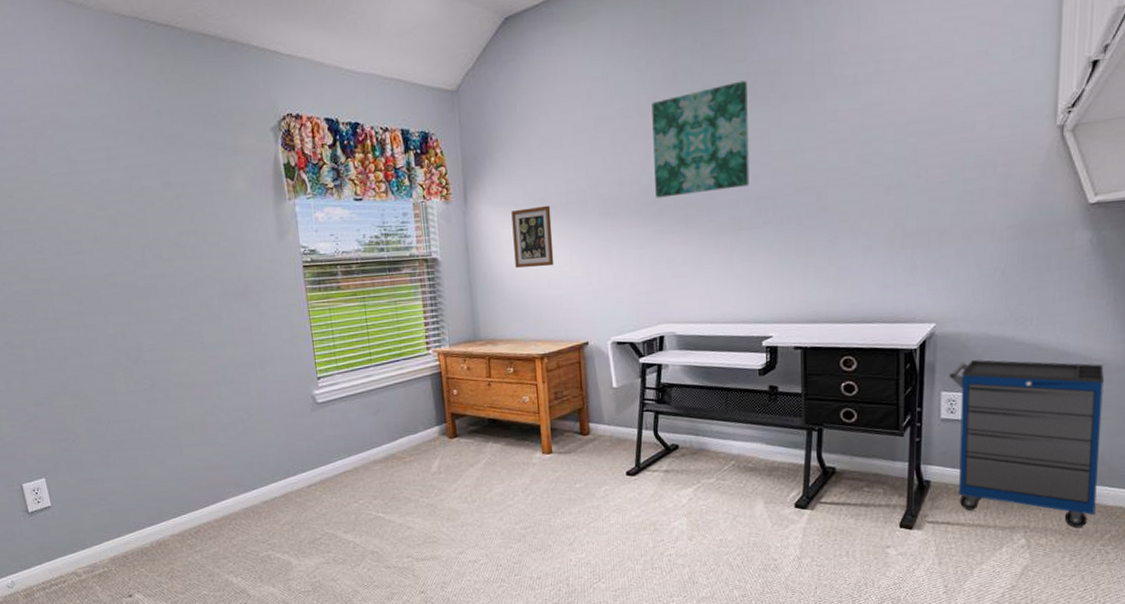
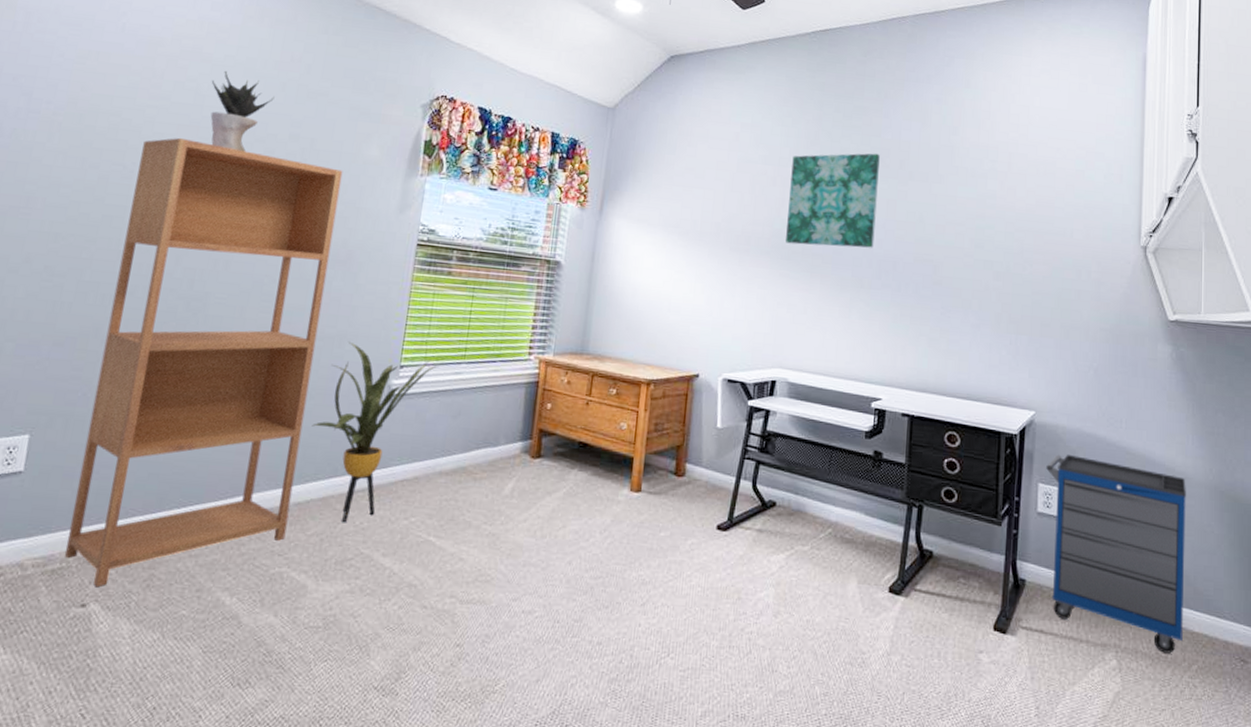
bookcase: none [41,206,264,582] -> present [64,137,343,588]
potted plant: none [77,132,137,209] -> present [210,70,275,152]
house plant: none [258,363,351,511] -> present [311,341,439,522]
picture frame: present [511,205,554,268] -> none [638,228,684,291]

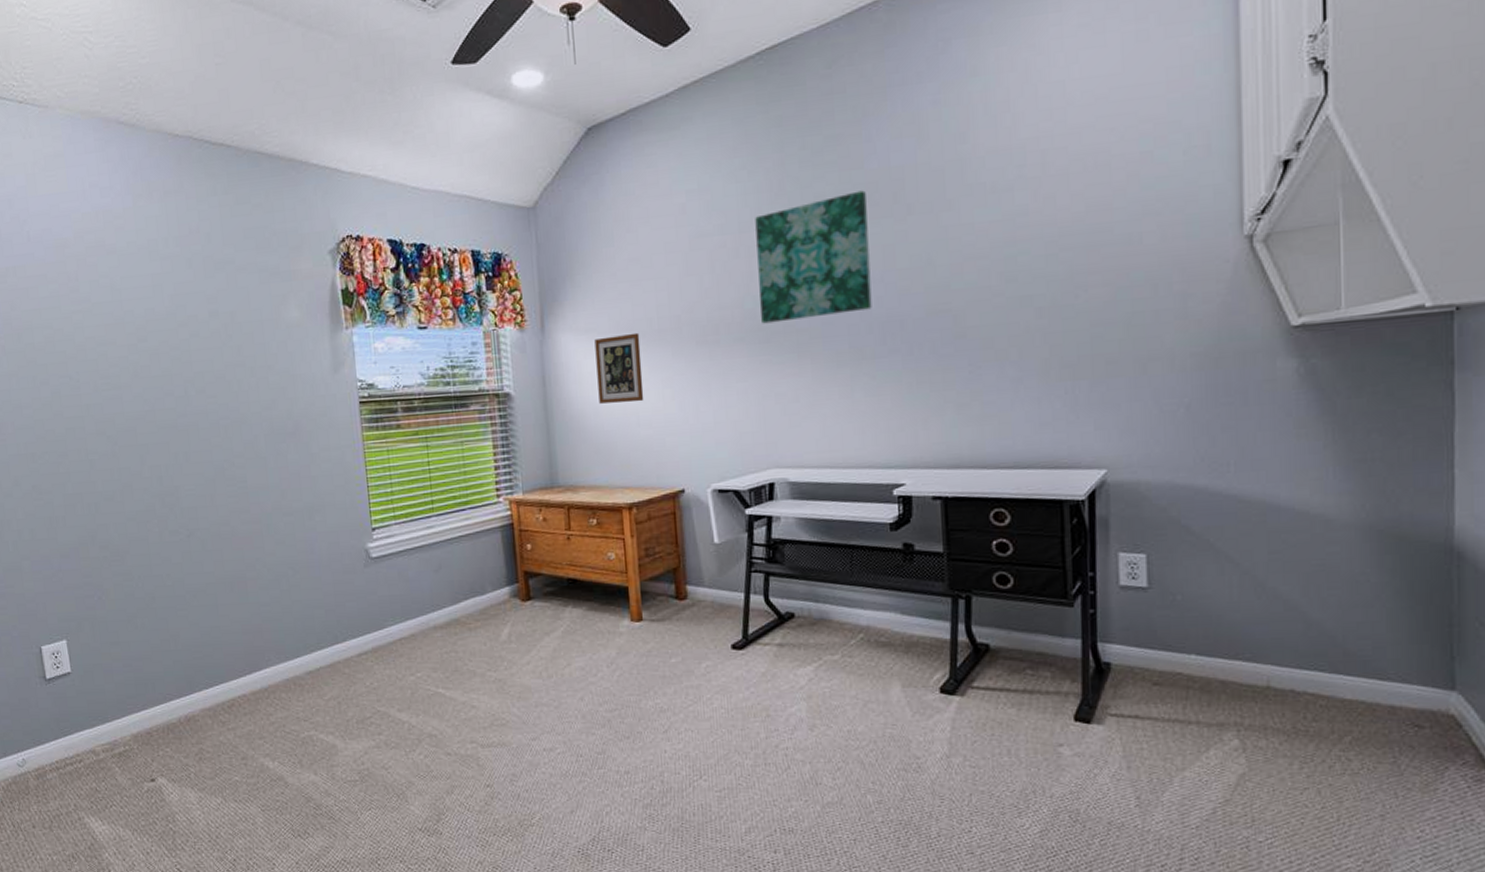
bookcase: present [64,137,343,588] -> none [80,337,306,764]
potted plant: present [210,70,275,152] -> none [122,258,185,341]
house plant: present [311,341,439,522] -> none [303,512,410,684]
picture frame: none [638,228,684,291] -> present [594,332,644,404]
cabinet: present [1046,454,1186,654] -> none [1127,514,1329,727]

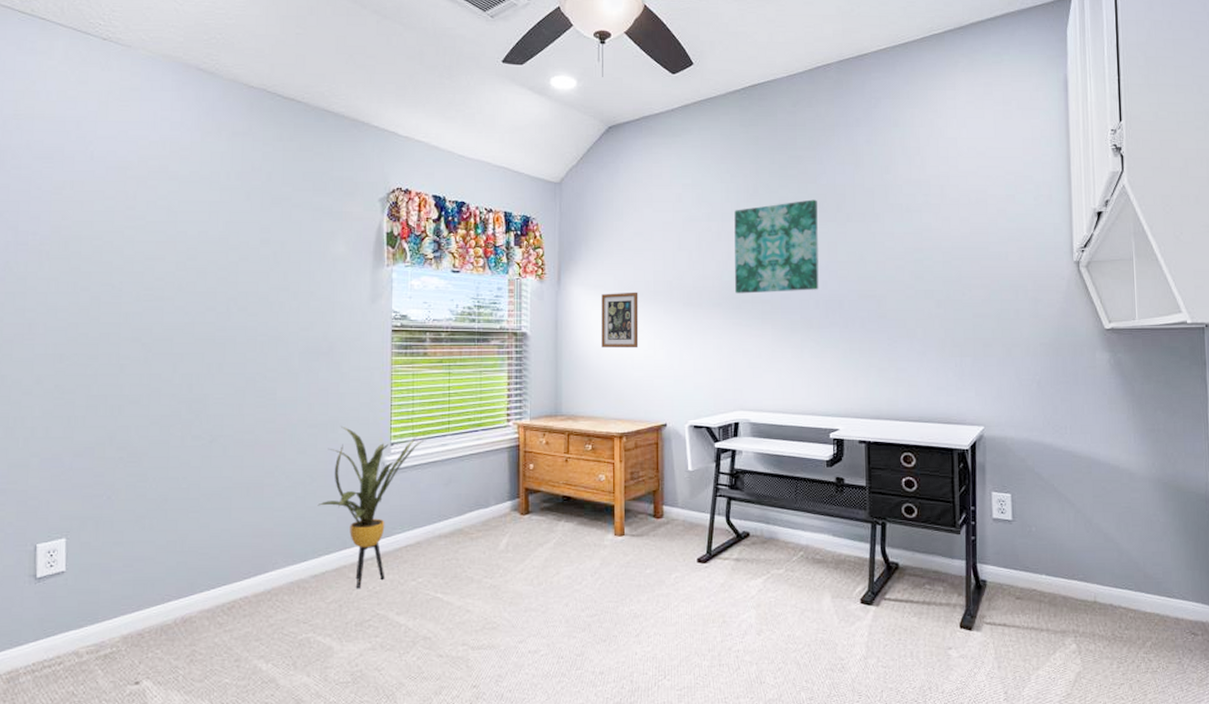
house plant: none [303,512,410,684] -> present [317,426,426,588]

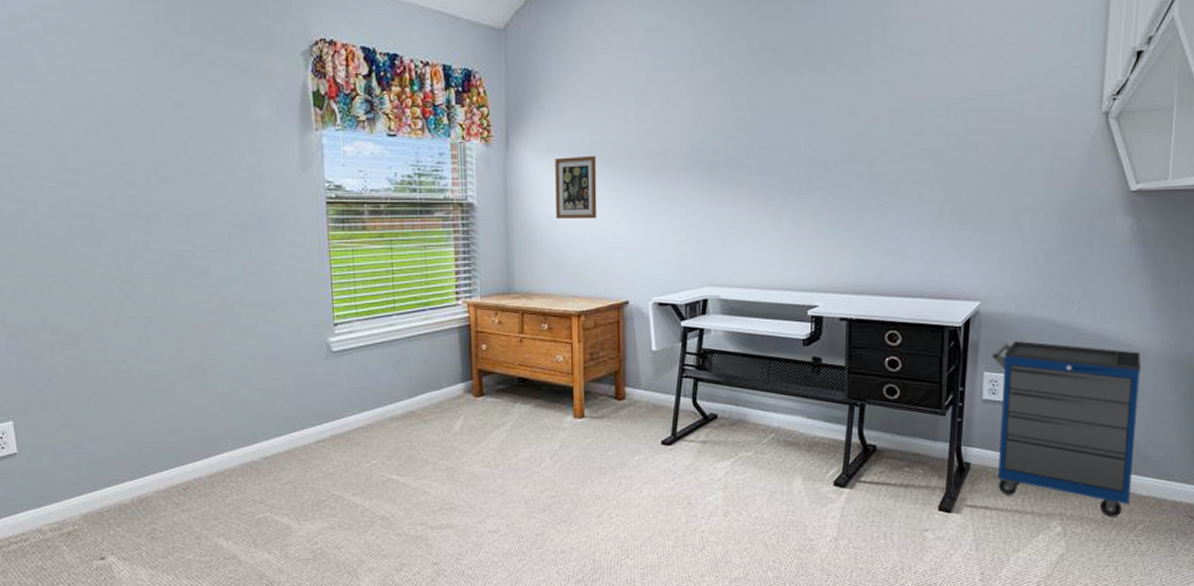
house plant: present [317,426,426,588] -> none [263,306,371,469]
wall art: present [734,199,819,294] -> none [706,43,803,156]
cabinet: none [998,463,1136,634] -> present [992,341,1141,517]

